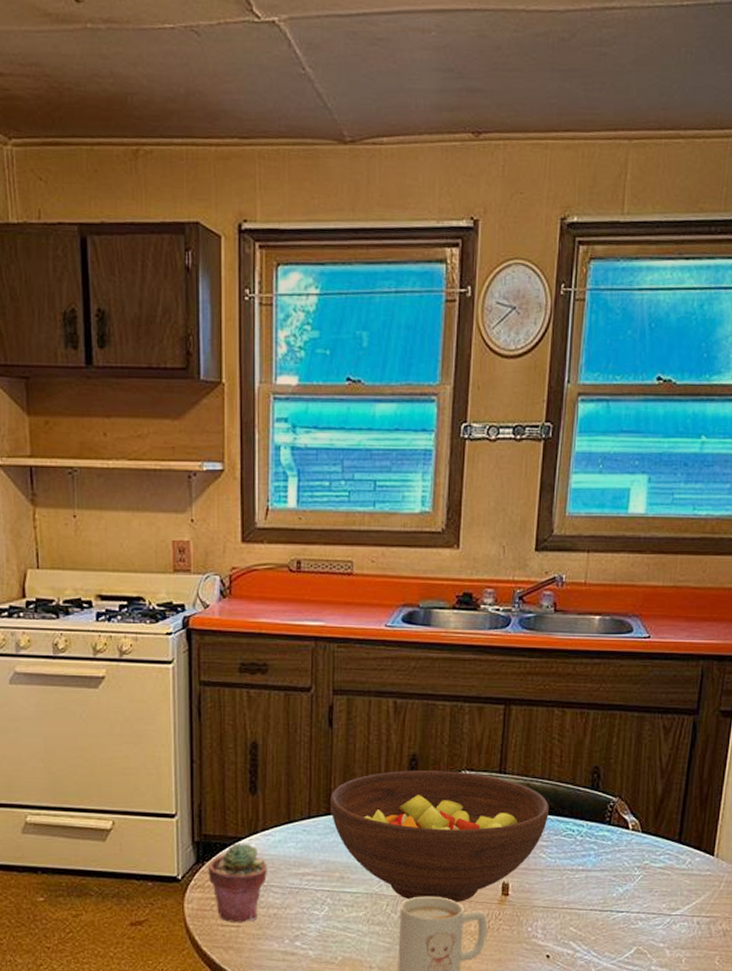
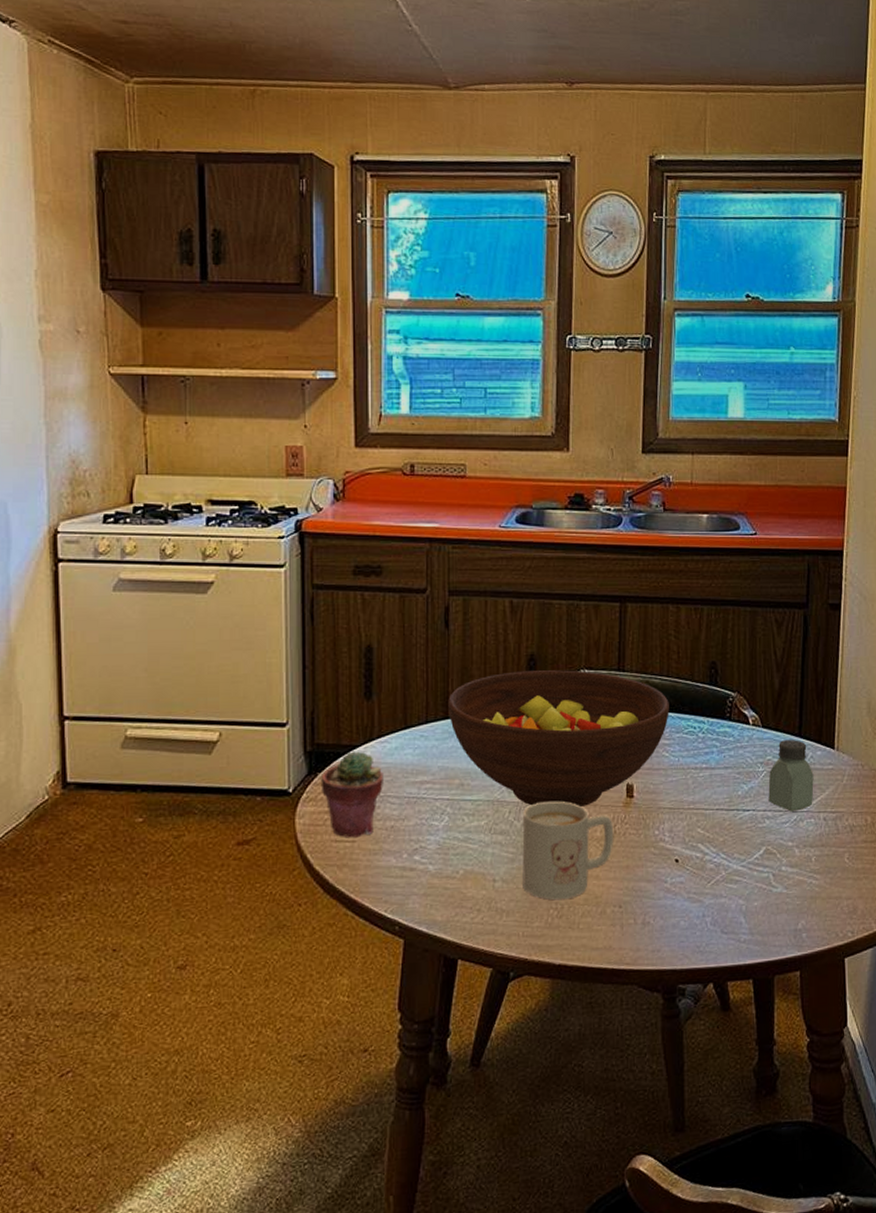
saltshaker: none [643,844,691,915] -> present [768,739,814,812]

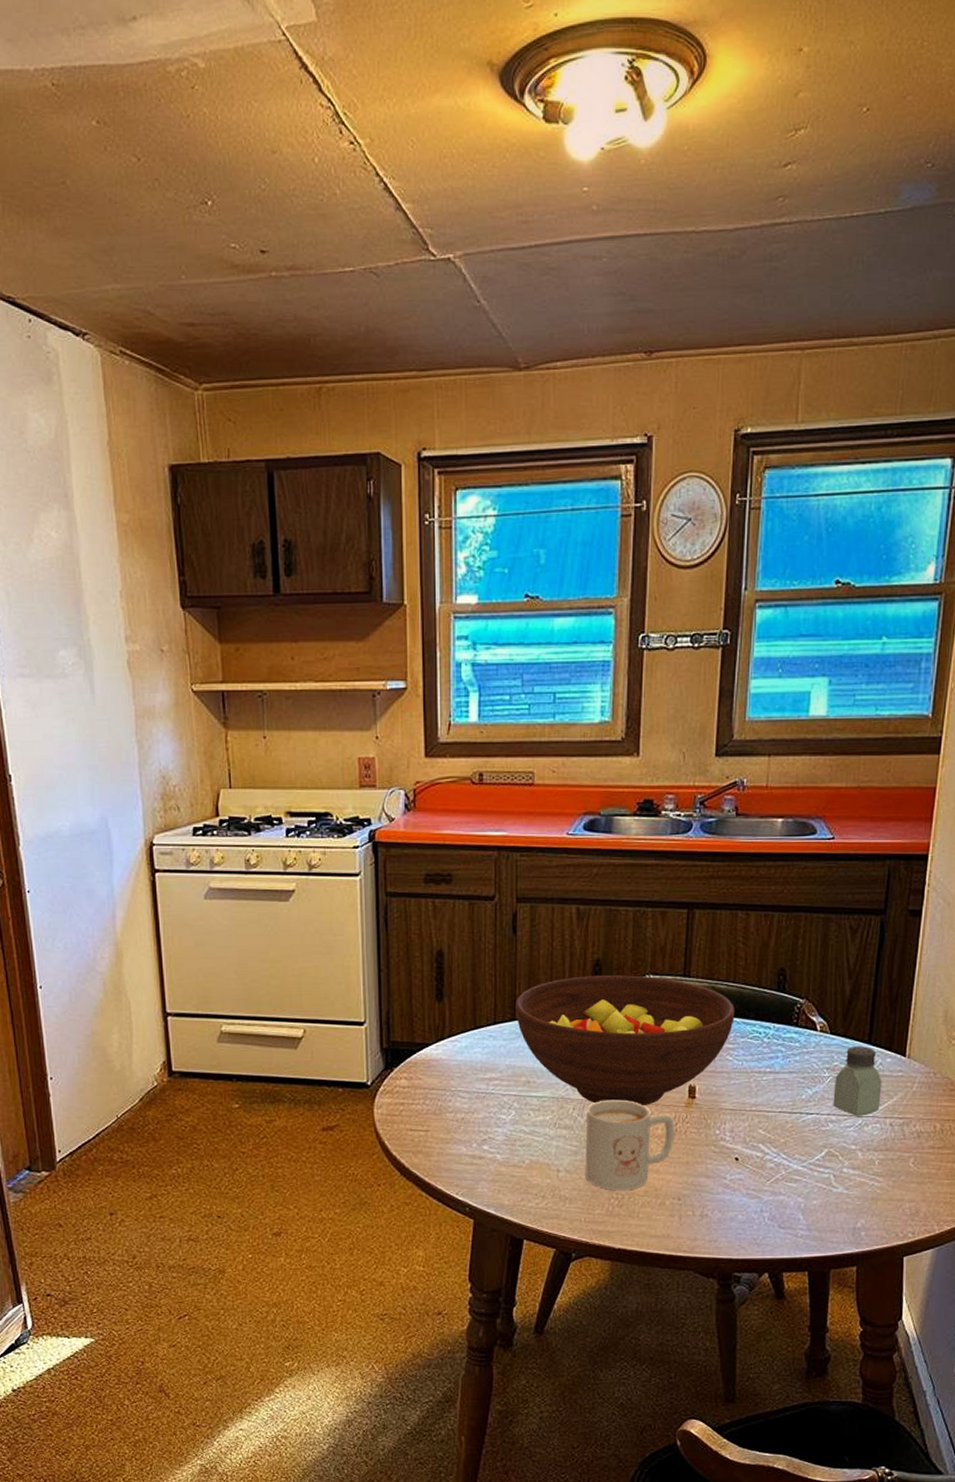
potted succulent: present [320,751,383,838] -> none [396,1049,454,1128]

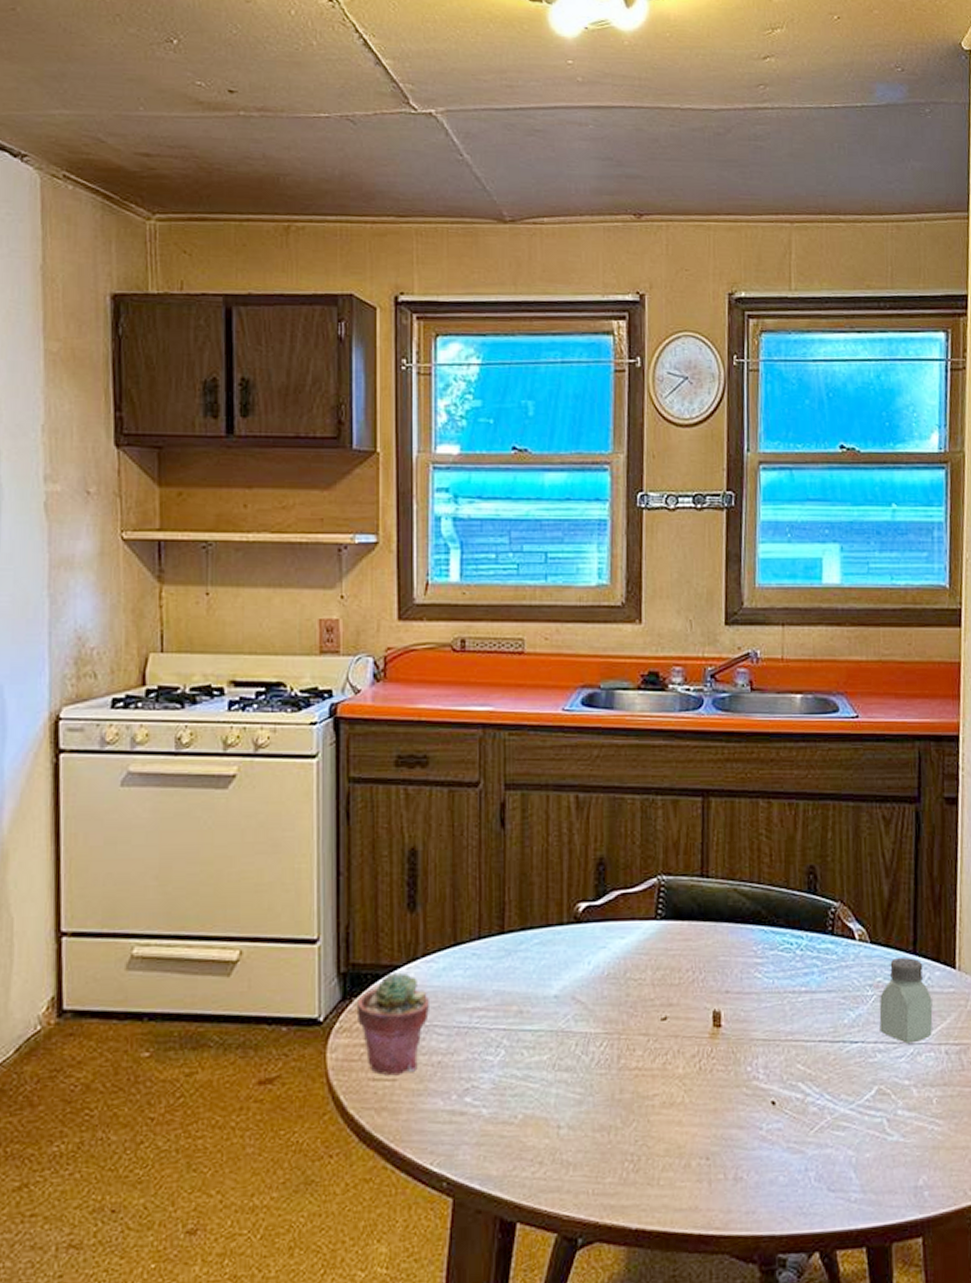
potted succulent: none [396,1049,454,1128] -> present [356,972,429,1076]
fruit bowl: present [515,975,735,1107] -> none [504,876,762,1039]
mug: present [585,1099,674,1191] -> none [591,1031,698,1151]

